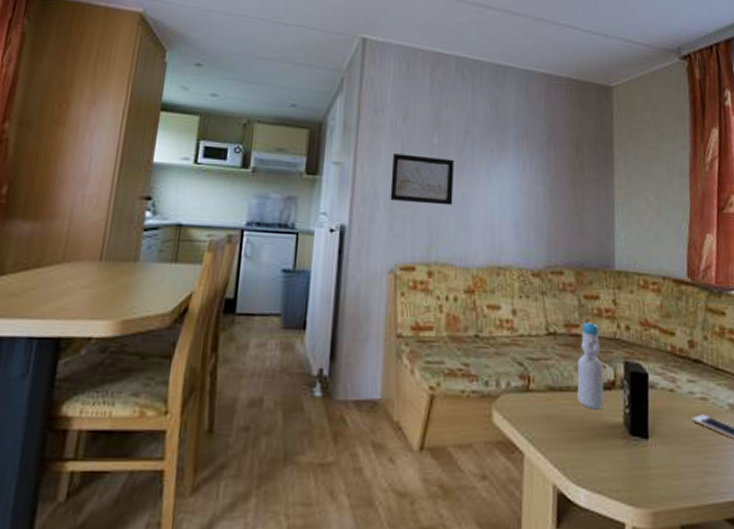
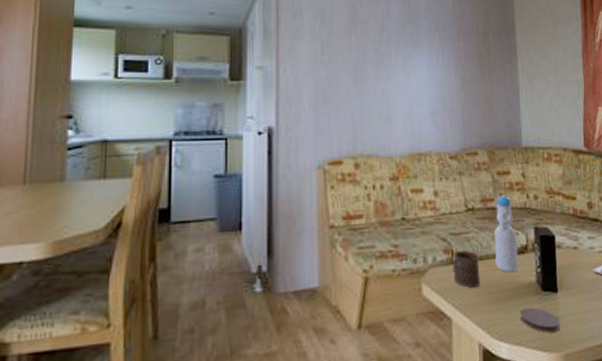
wall art: present [390,153,454,206] -> none [313,54,374,100]
cup: none [528,377,559,421] -> present [452,250,481,288]
coaster: none [603,452,650,484] -> present [520,307,560,333]

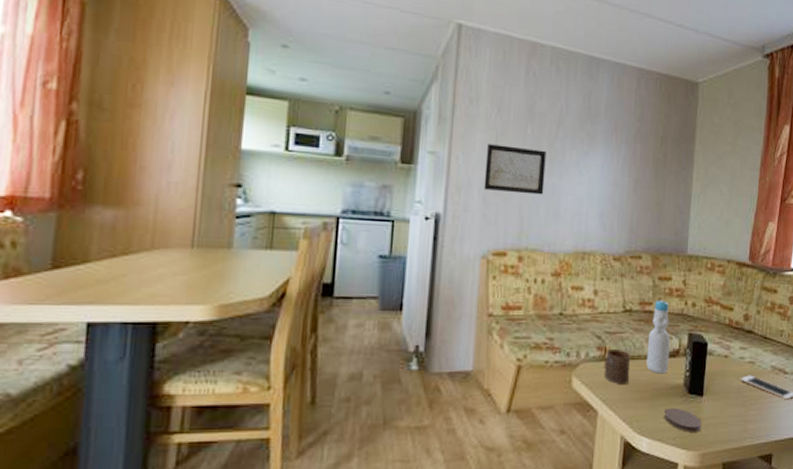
wall art: none [313,54,374,100] -> present [484,144,546,195]

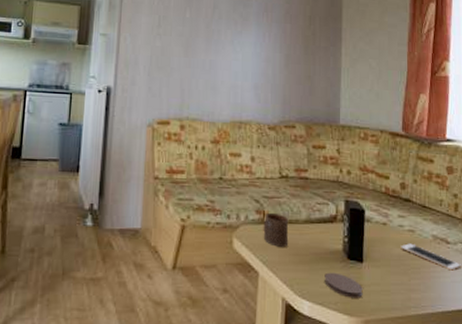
wall art: present [484,144,546,195] -> none [148,26,204,70]
bottle: present [646,299,671,374] -> none [304,167,327,239]

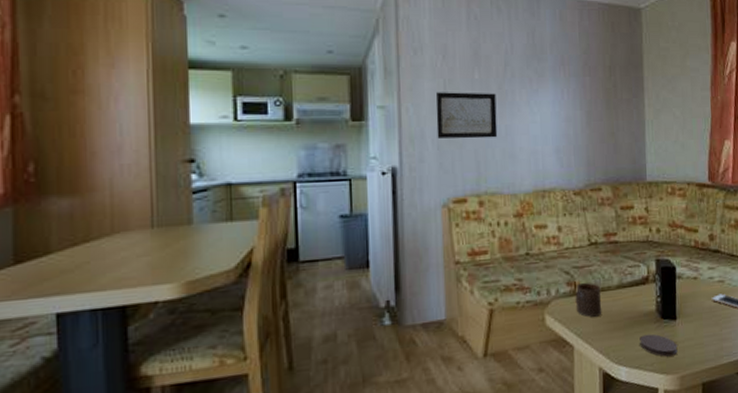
wall art: none [148,26,204,70] -> present [435,92,498,139]

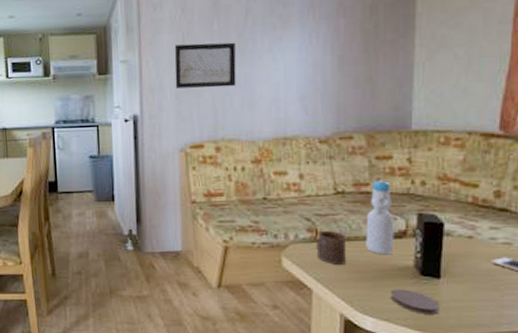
bottle: none [616,229,640,303] -> present [366,180,395,255]

